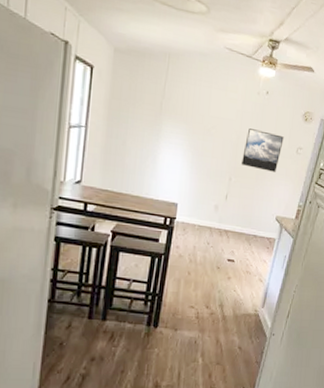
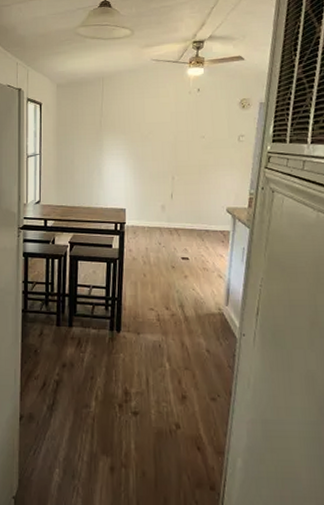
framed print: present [242,128,284,172] -> none [182,126,223,164]

